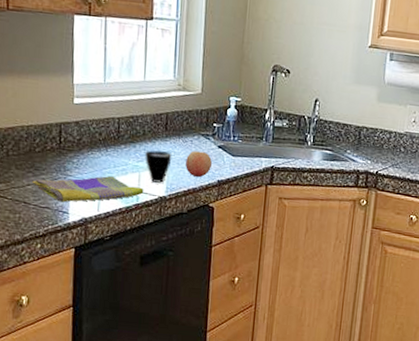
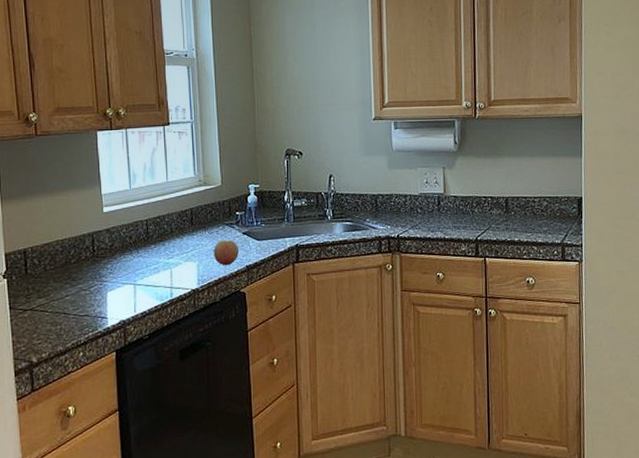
dish towel: present [32,176,144,202] -> none [70,277,177,308]
cup: present [145,150,172,183] -> none [174,245,200,276]

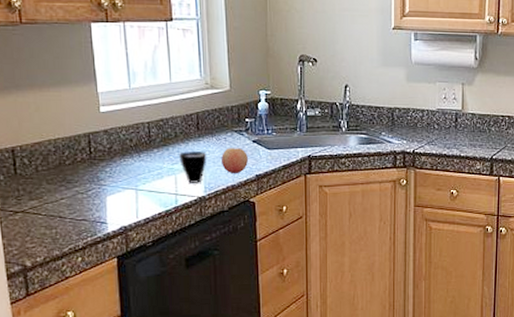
cup: none [174,245,200,276] -> present [179,151,207,183]

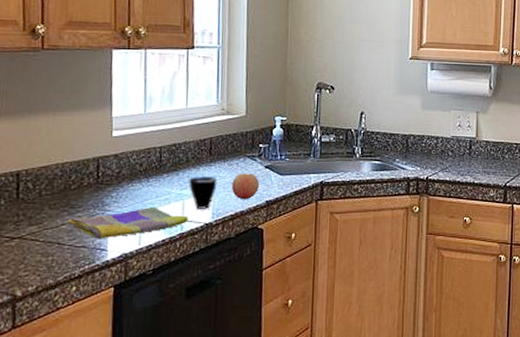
dish towel: none [66,182,182,213] -> present [67,207,189,239]

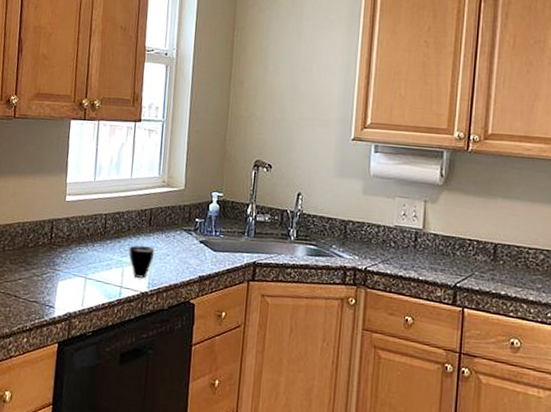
dish towel: present [67,207,189,239] -> none [24,271,127,297]
fruit: present [232,173,260,200] -> none [167,246,194,274]

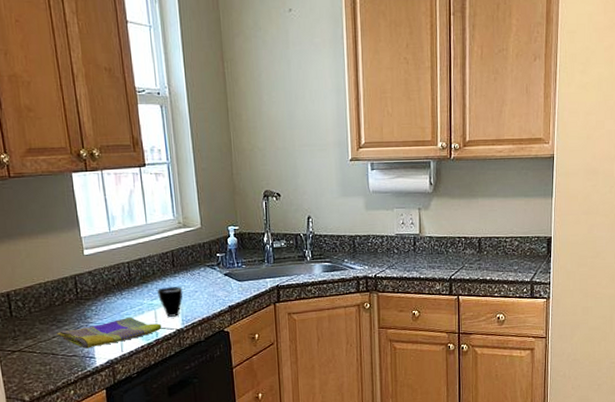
dish towel: none [24,271,127,297] -> present [57,318,162,349]

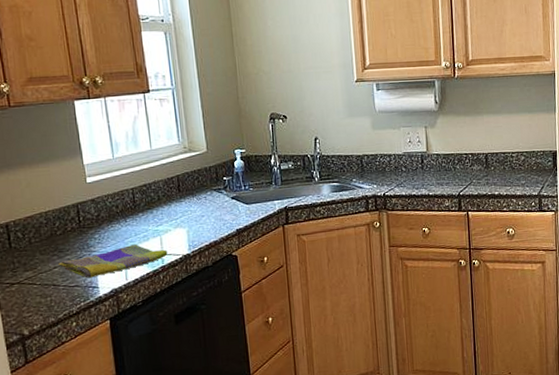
cup: present [157,287,183,317] -> none [163,211,190,243]

